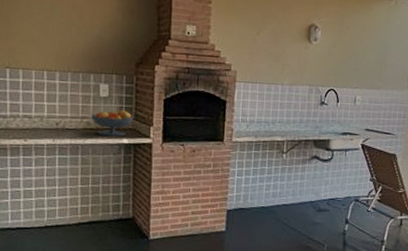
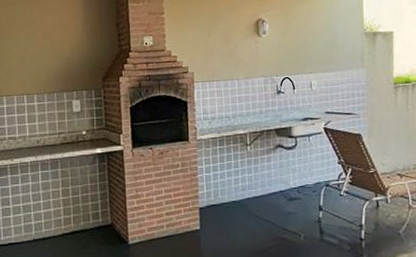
fruit bowl: present [91,109,134,136] -> none [67,121,105,148]

